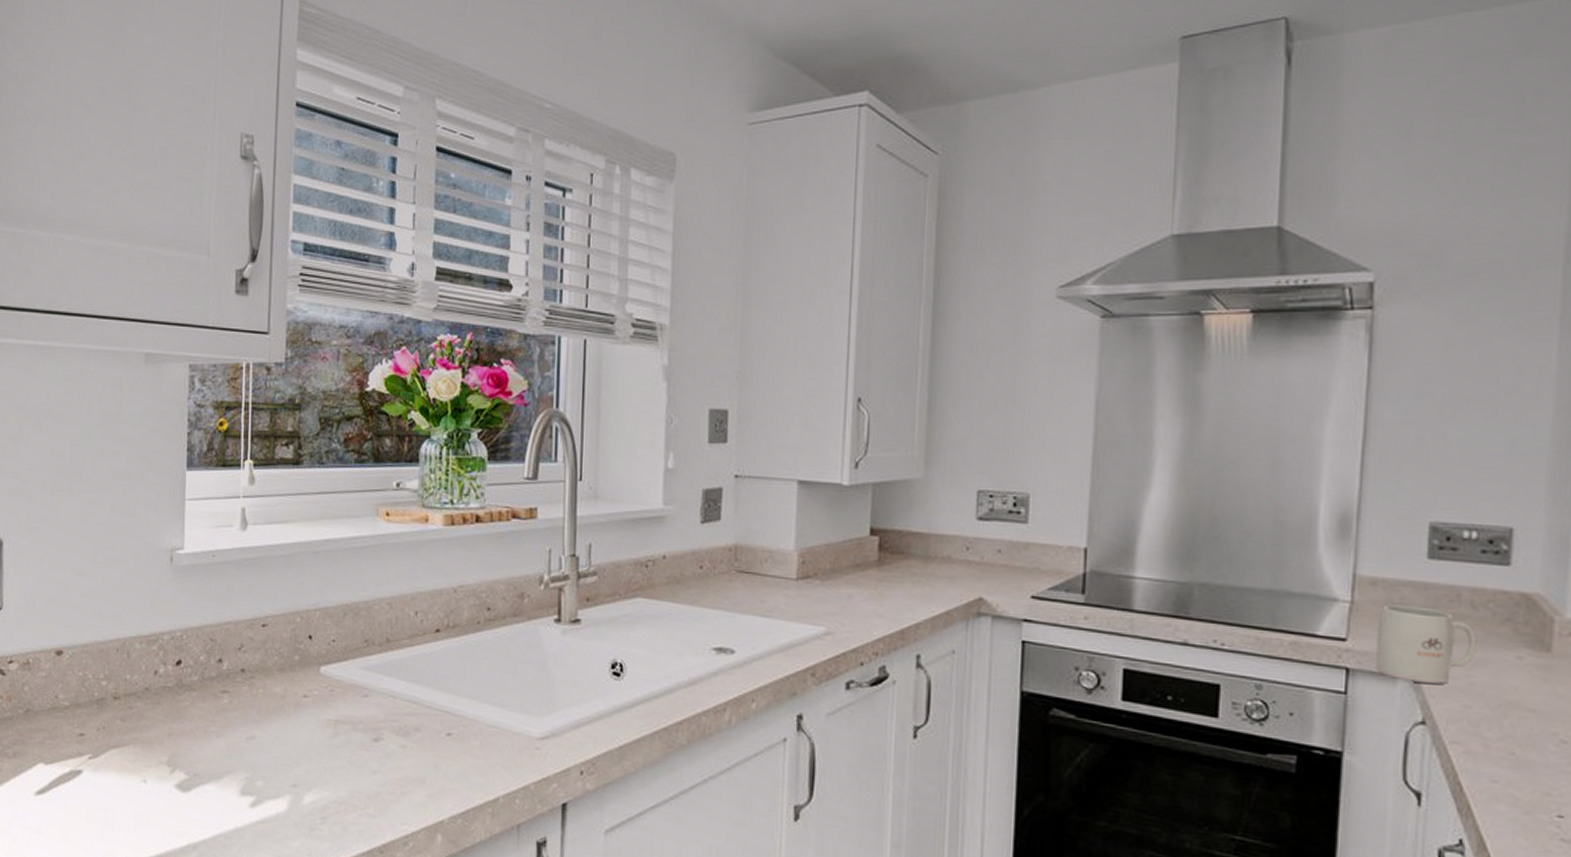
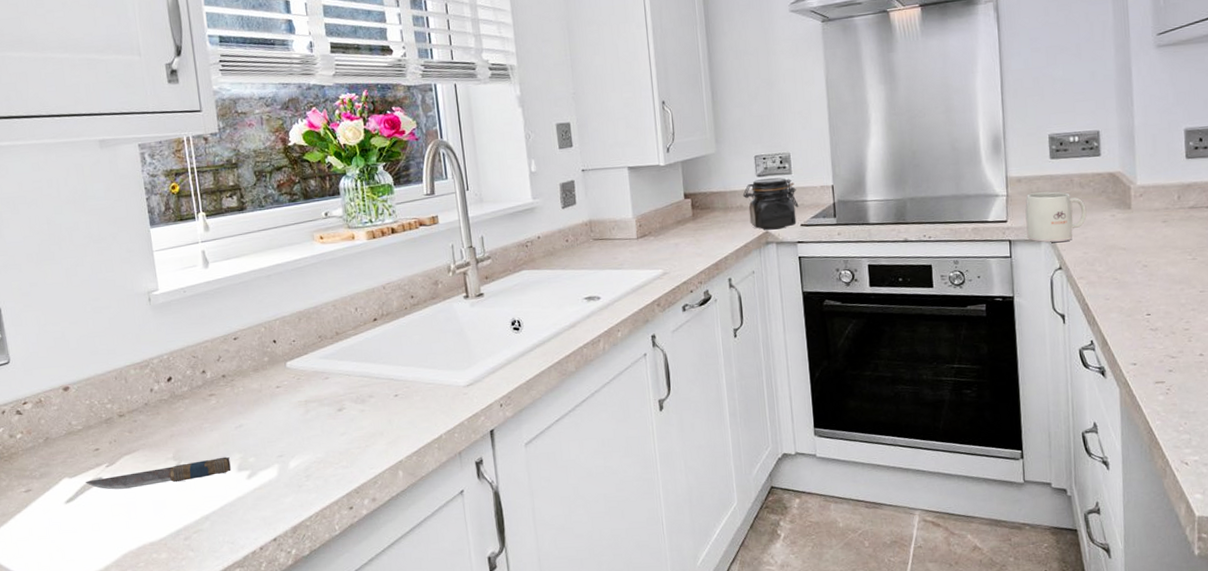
knife: none [61,771,234,795] -> present [84,456,231,490]
jar: none [953,523,1032,598] -> present [742,177,799,230]

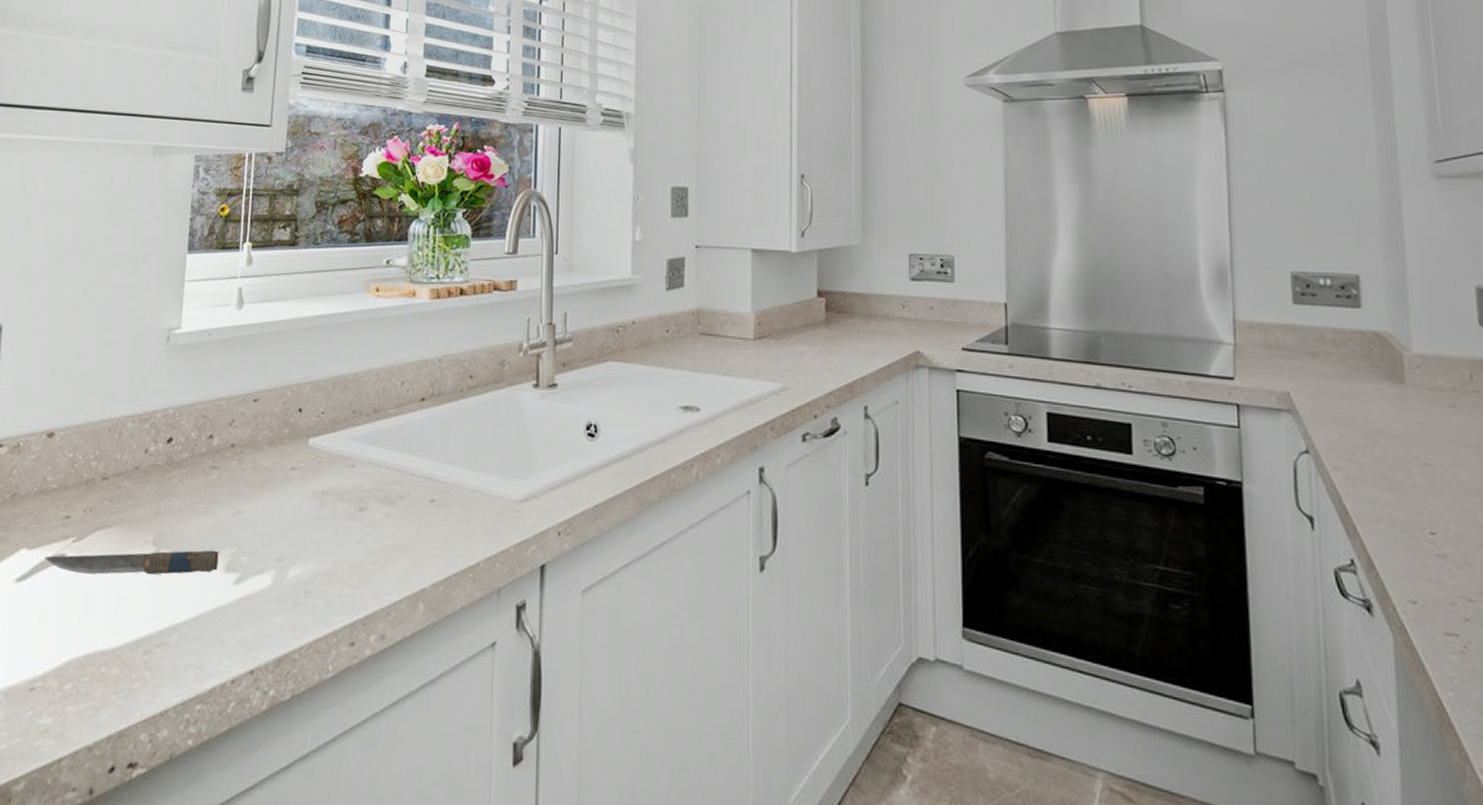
jar: present [742,177,799,230] -> none [890,283,961,351]
mug: present [1025,191,1087,243] -> none [1259,345,1344,417]

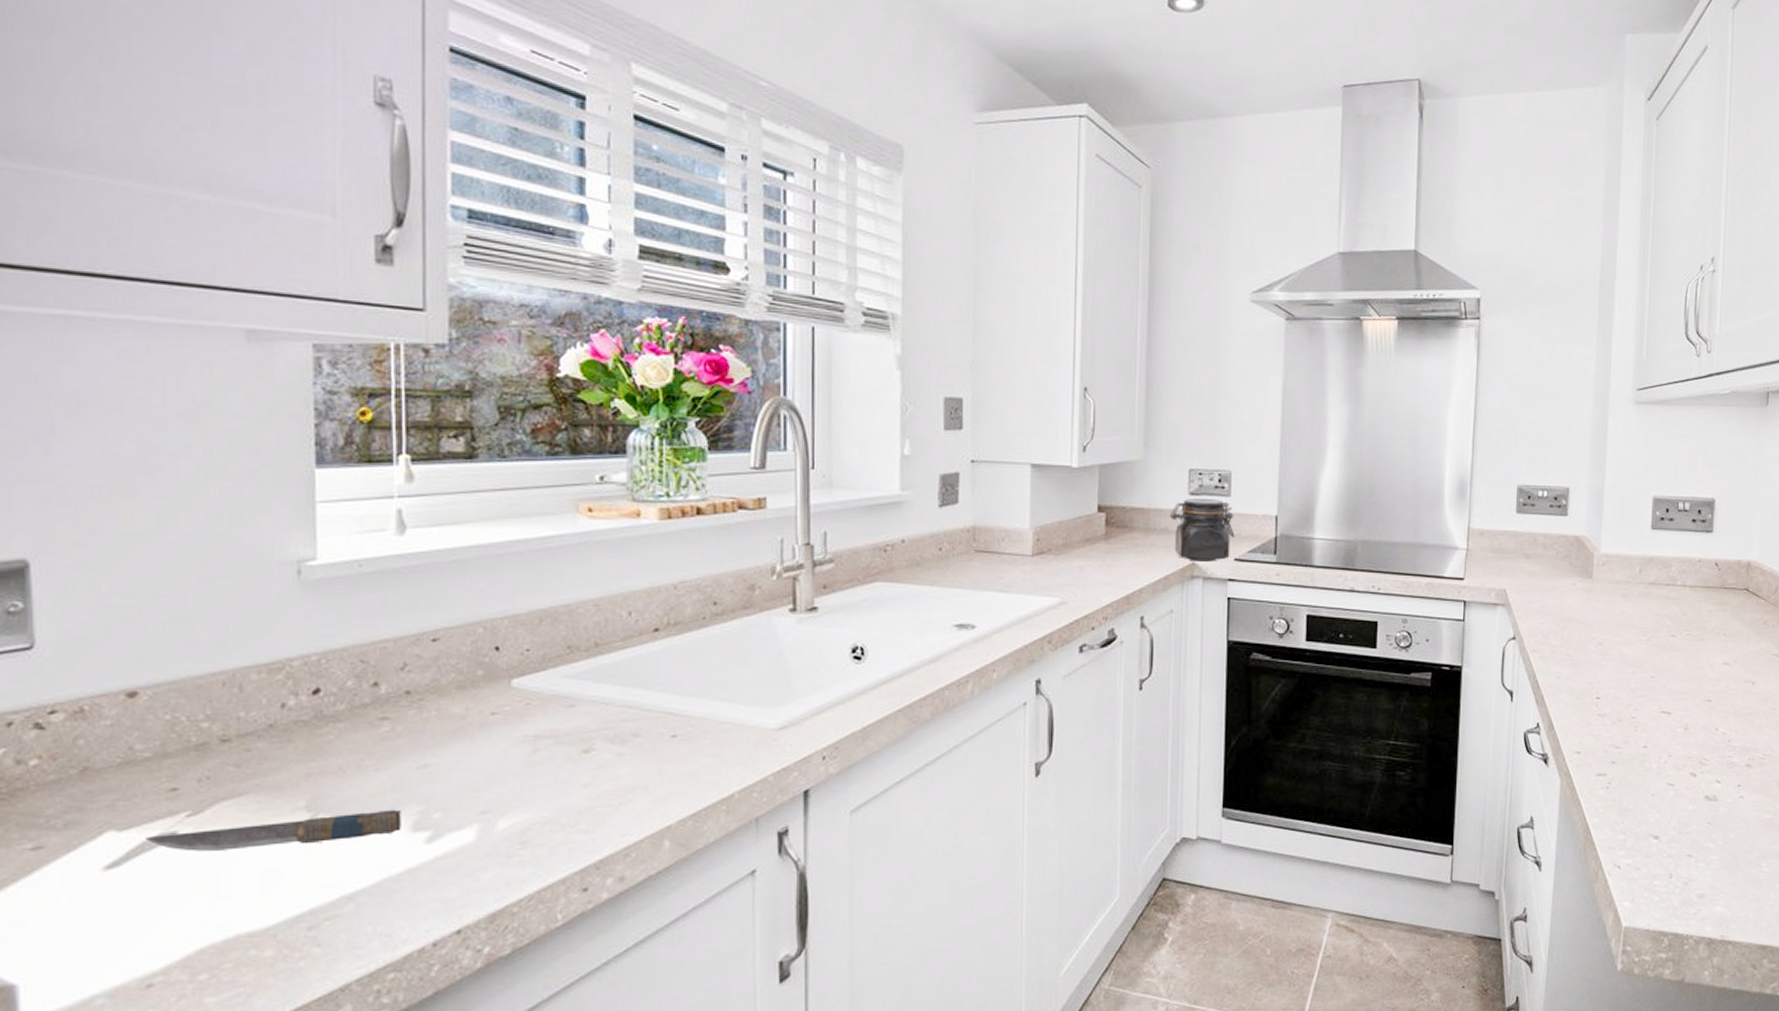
jar: none [890,283,961,351] -> present [1169,498,1235,562]

